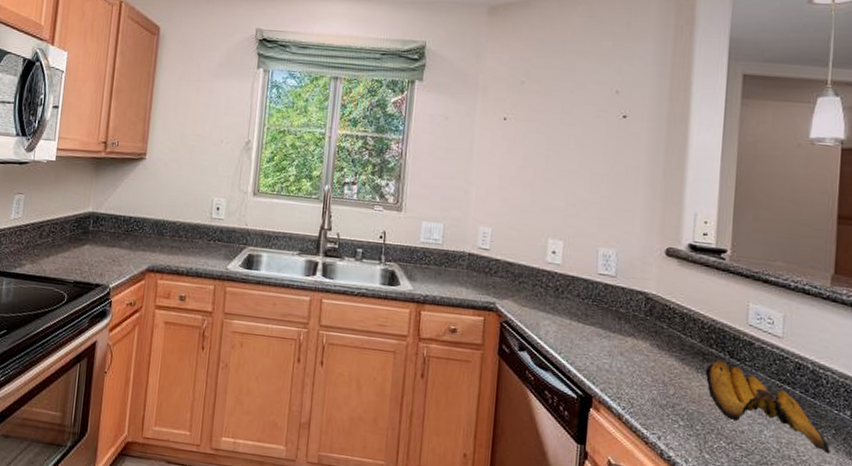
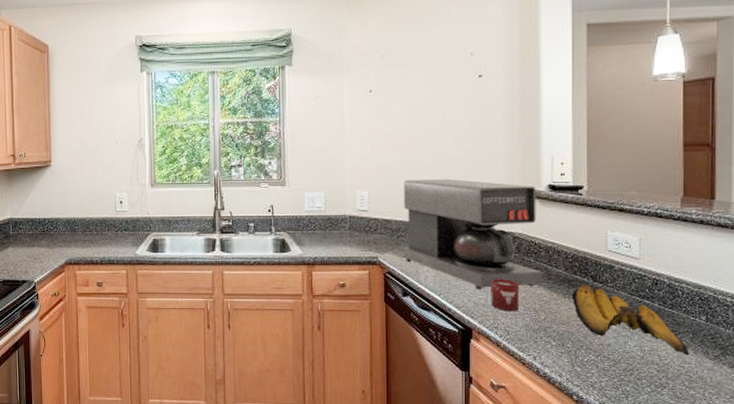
coffee maker: none [523,220,676,356] -> present [403,178,543,290]
cup: none [615,341,648,383] -> present [491,278,519,312]

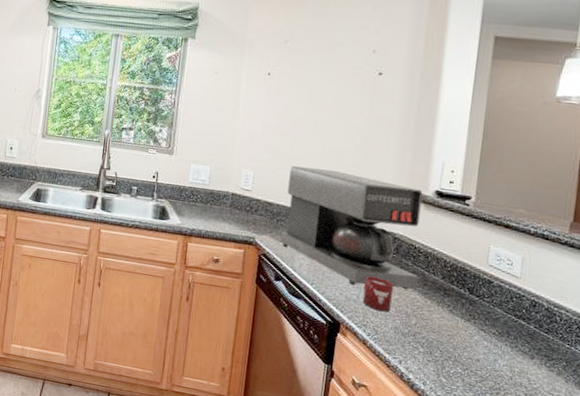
banana bunch: present [571,283,689,355] -> none [445,294,561,383]

